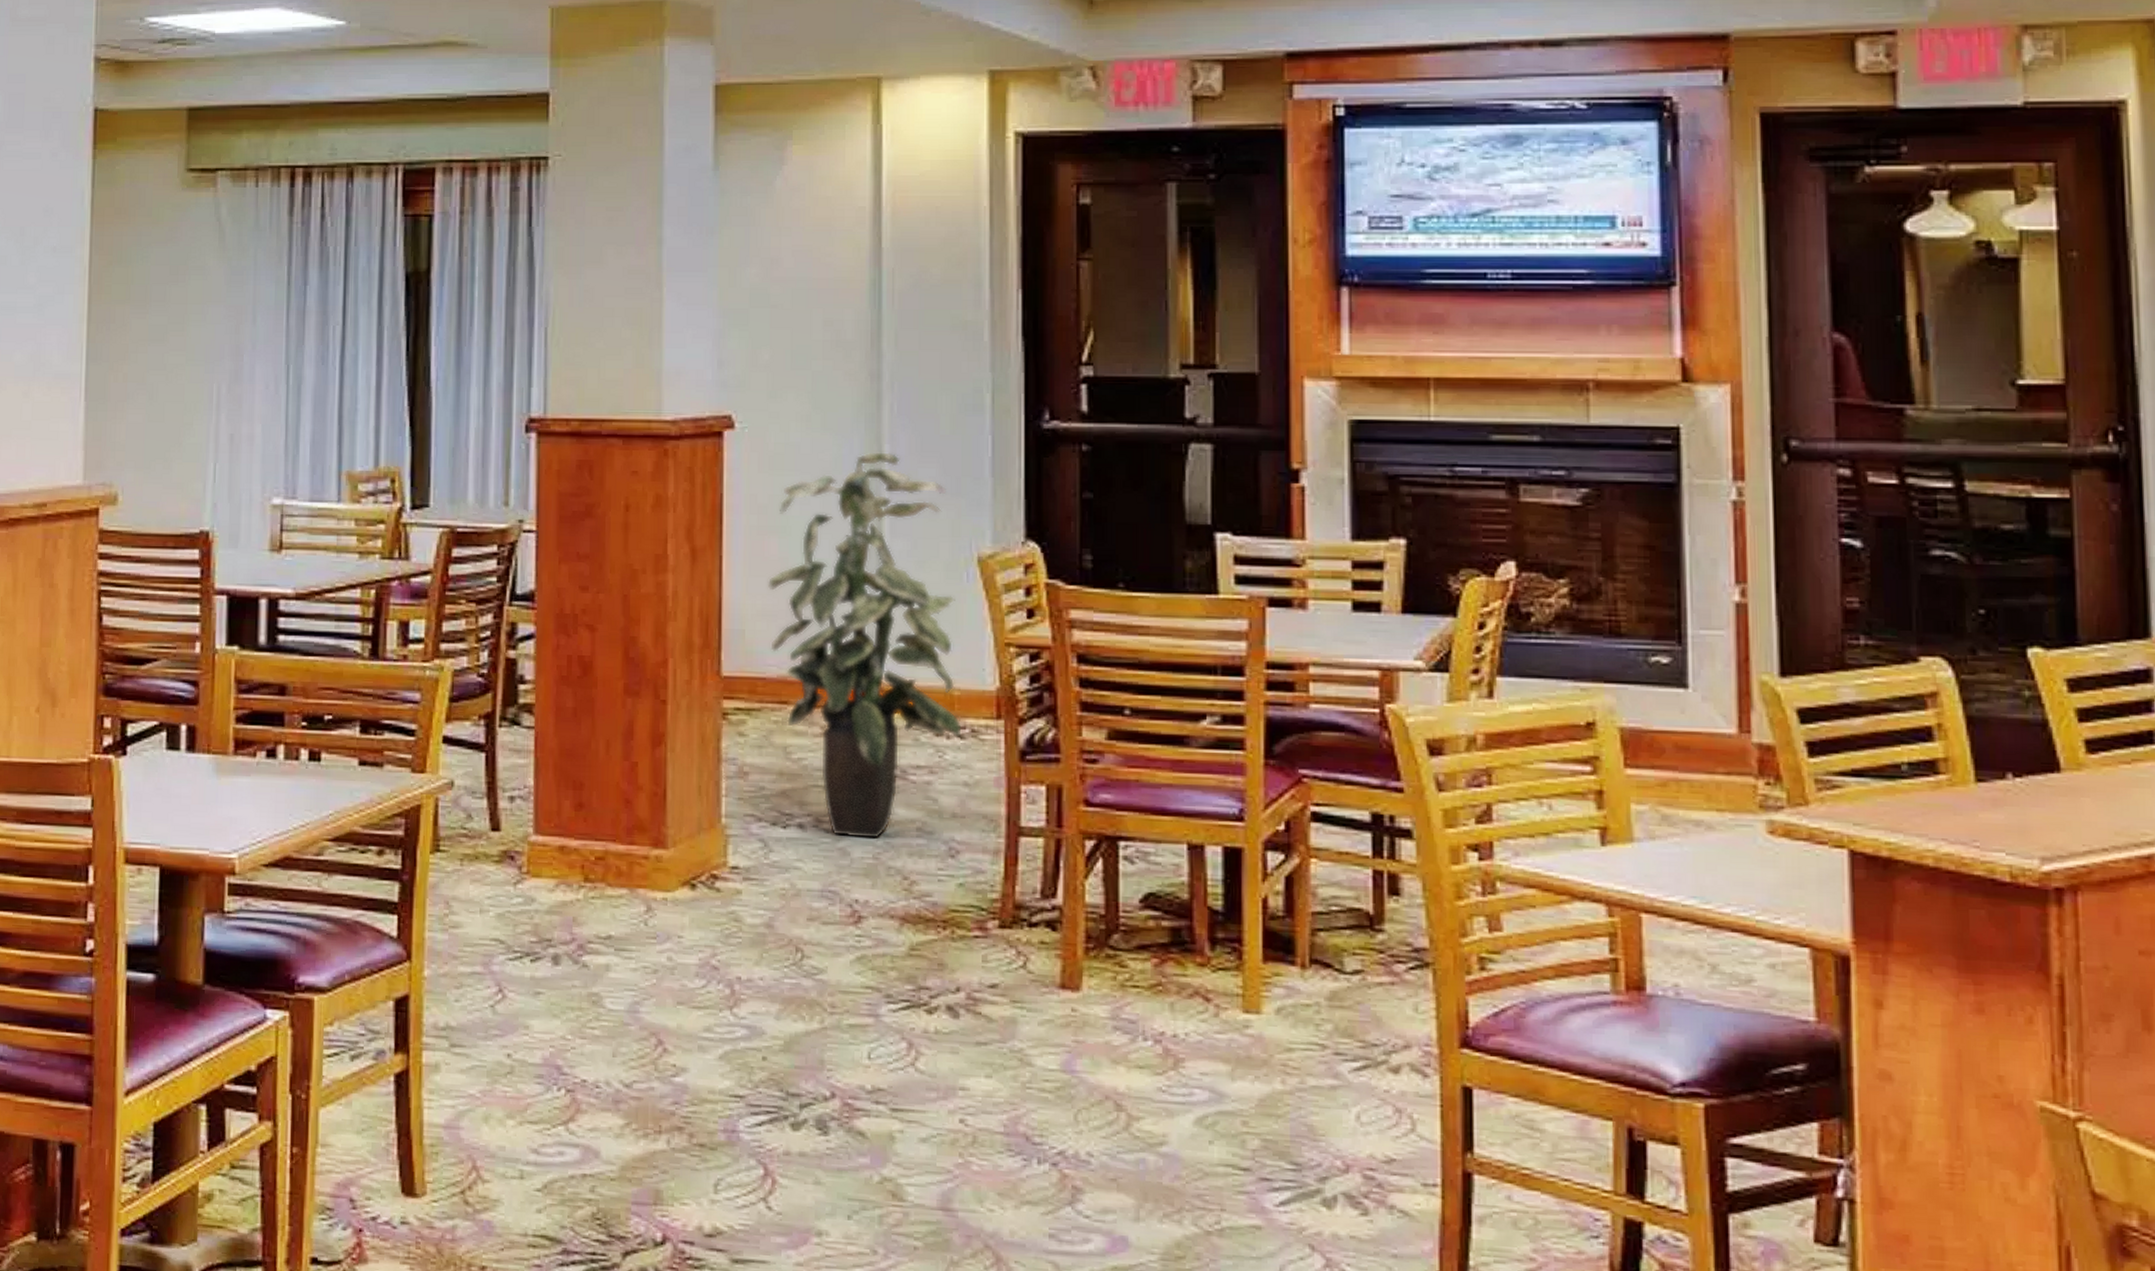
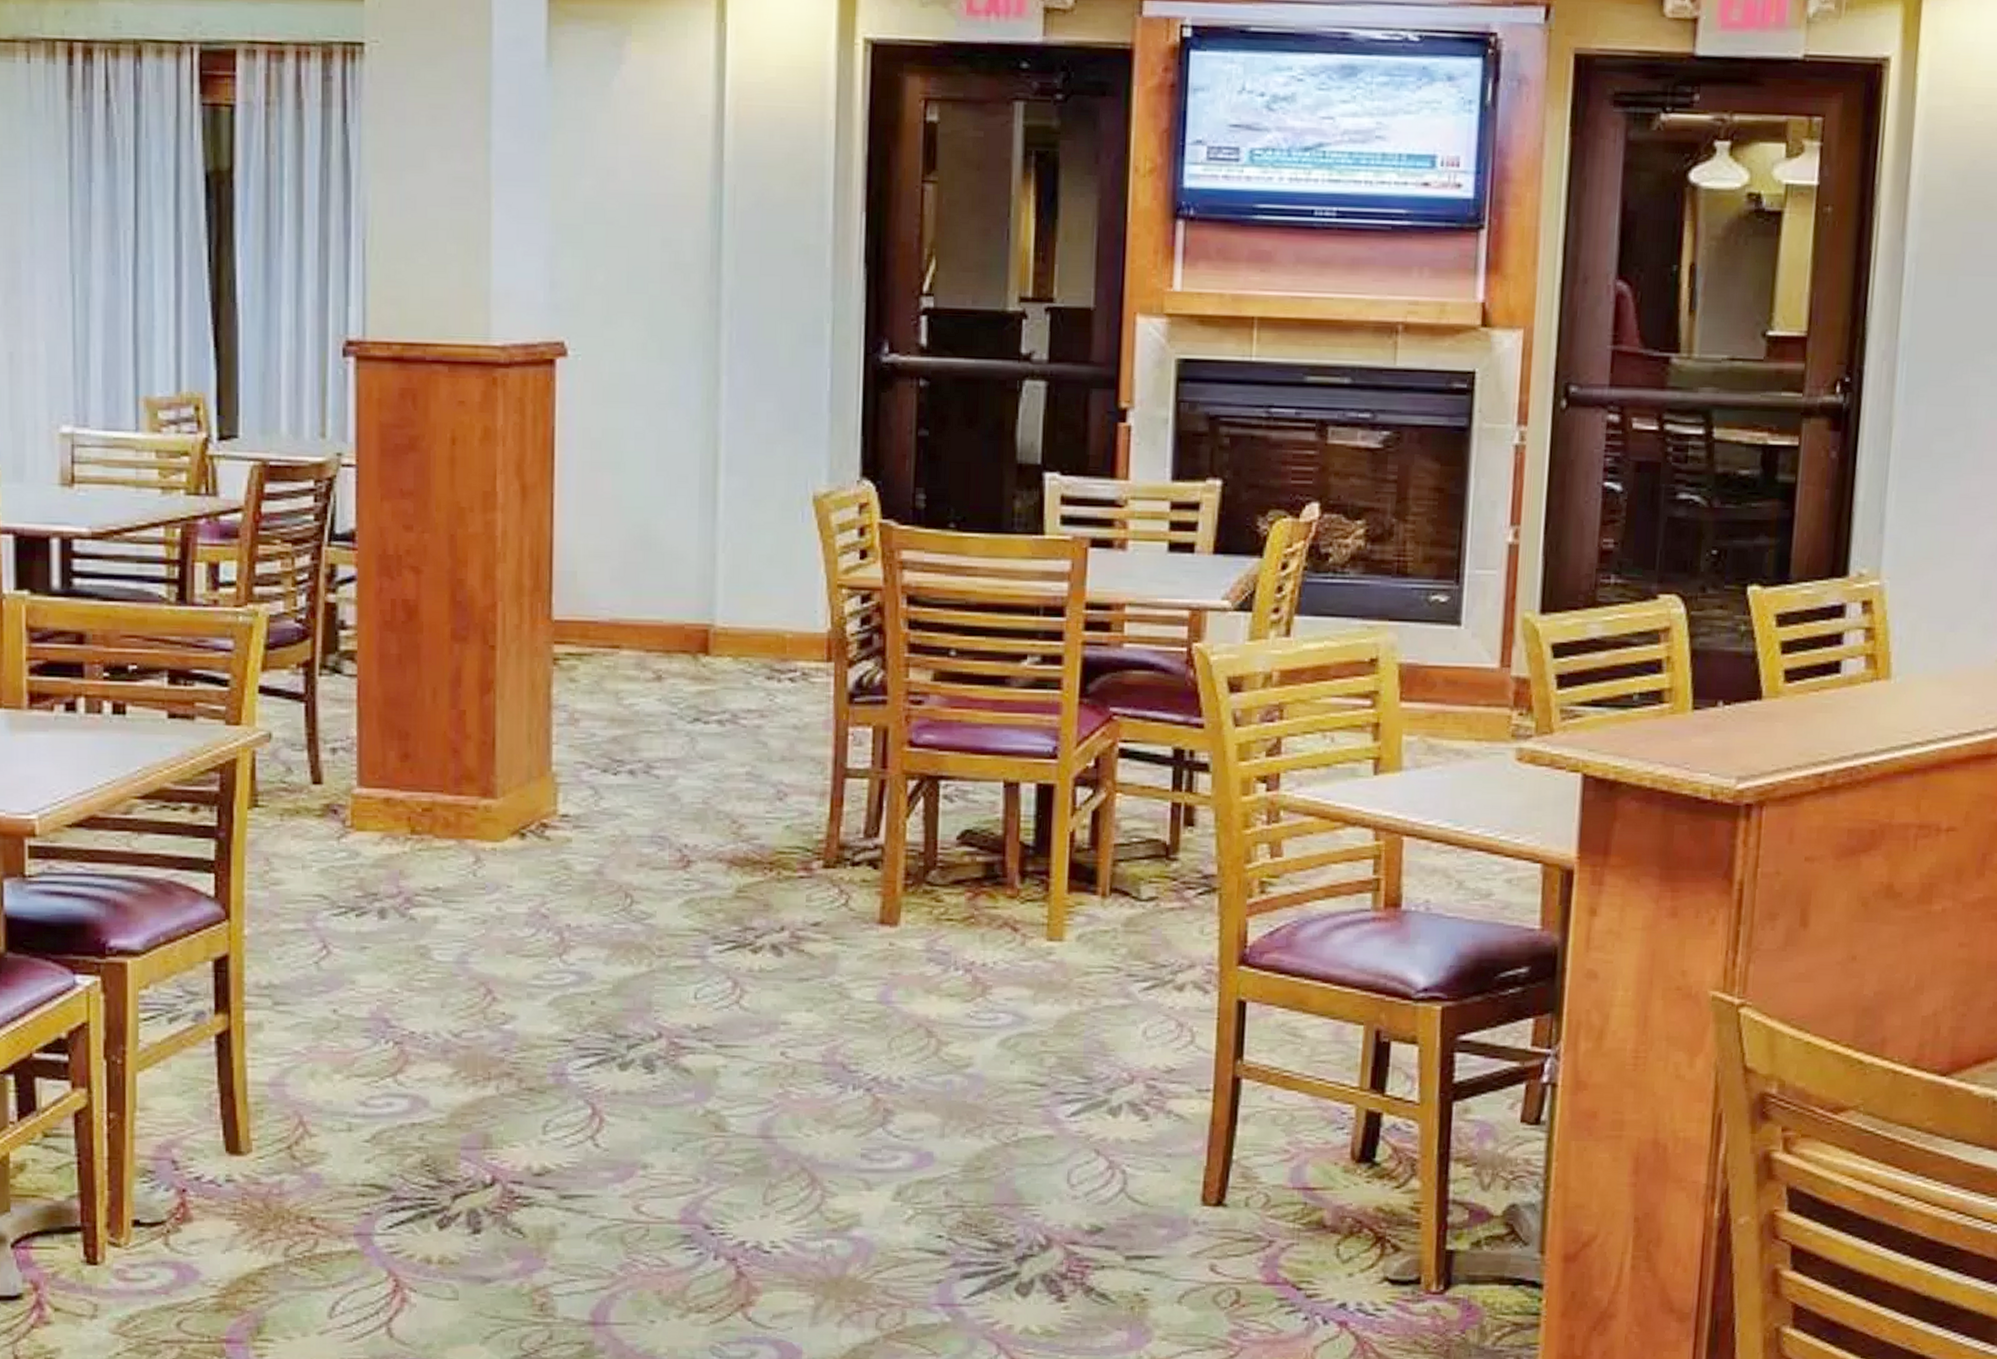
indoor plant: present [767,451,963,840] -> none [600,382,794,785]

